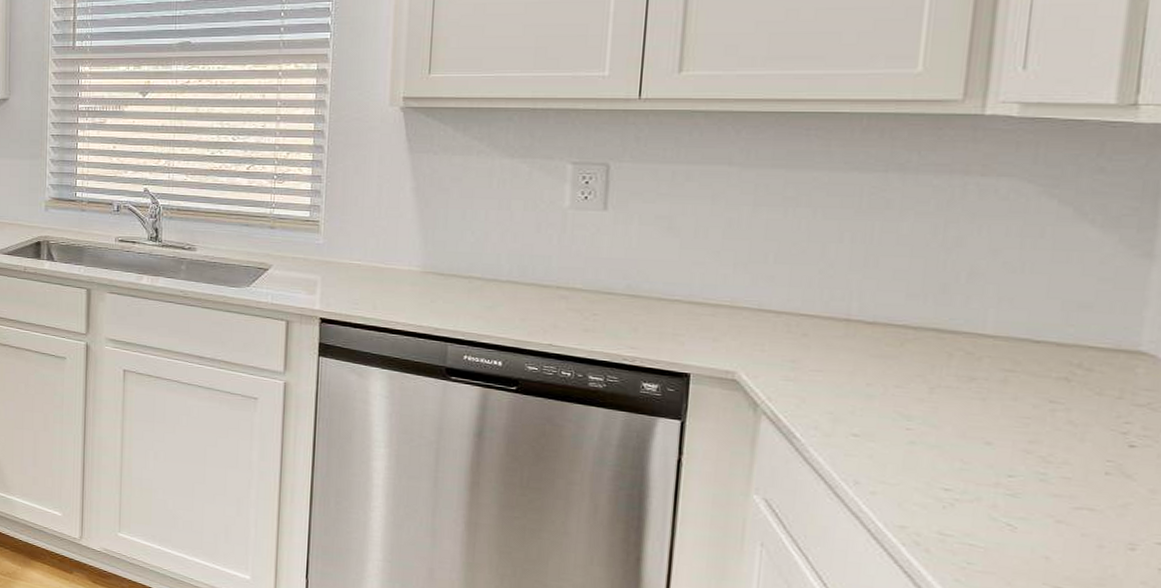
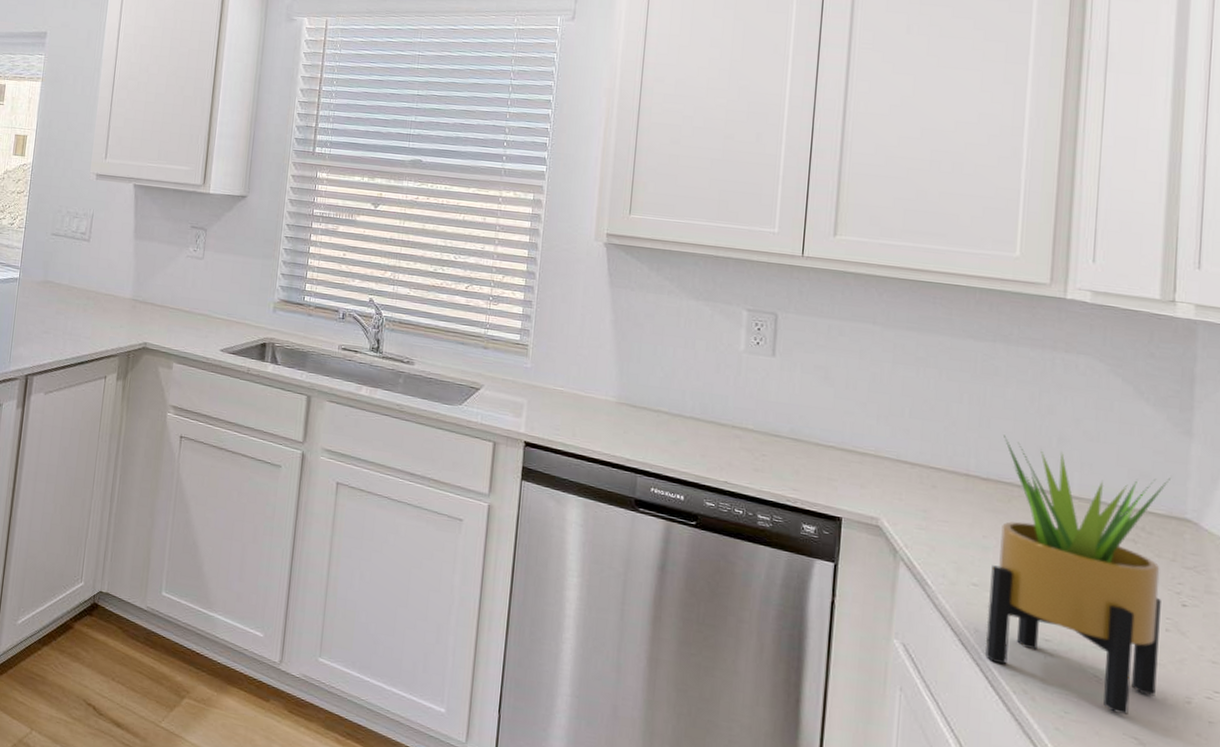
potted plant: none [866,273,1120,564] -> present [984,435,1170,715]

